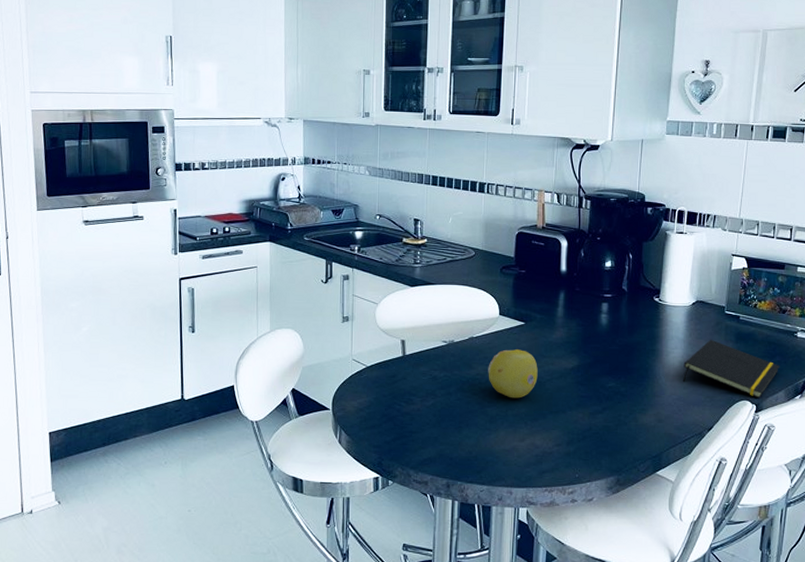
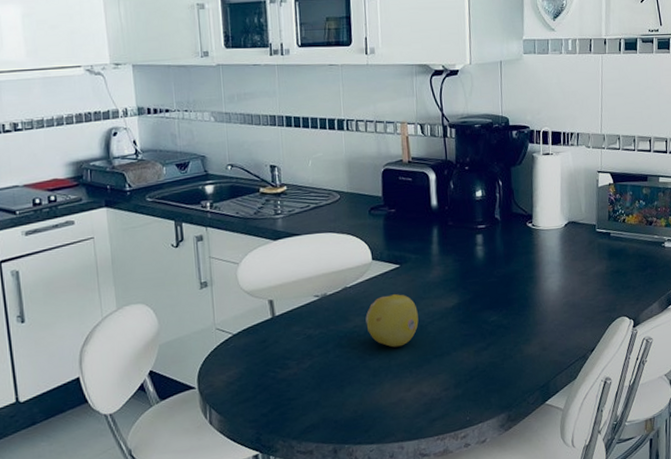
notepad: present [682,339,780,399] -> none [562,259,652,313]

